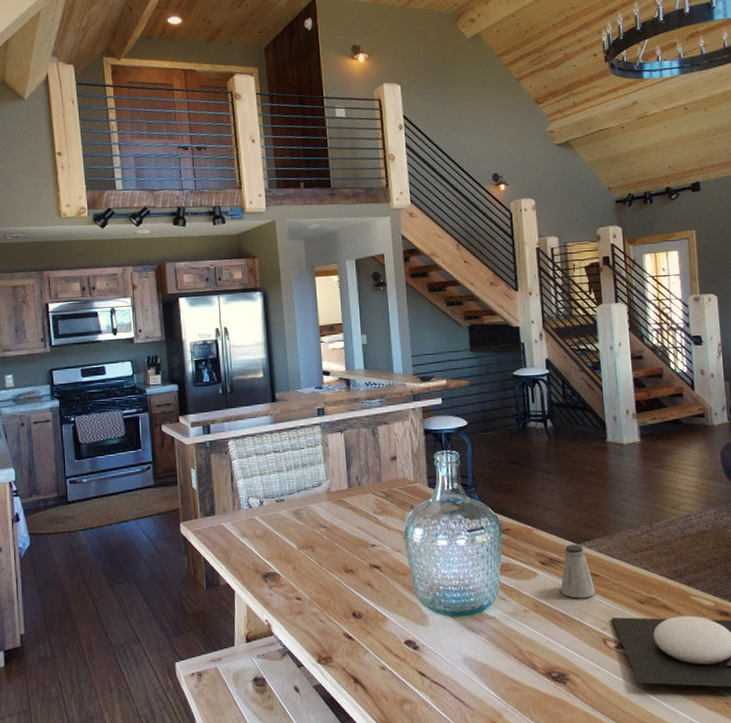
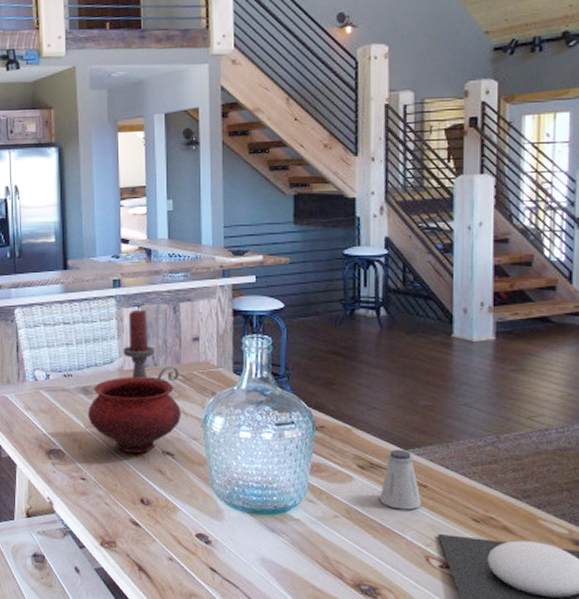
bowl: none [299,496,385,569] -> present [87,377,181,453]
candle holder: none [329,434,382,502] -> present [123,309,180,384]

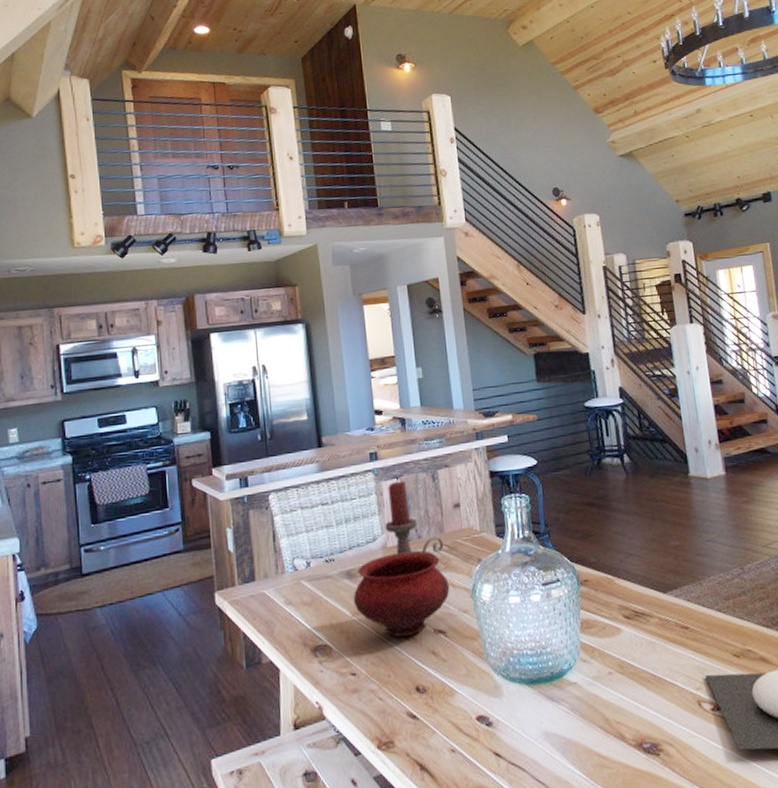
saltshaker: present [380,449,421,510] -> none [648,593,686,656]

